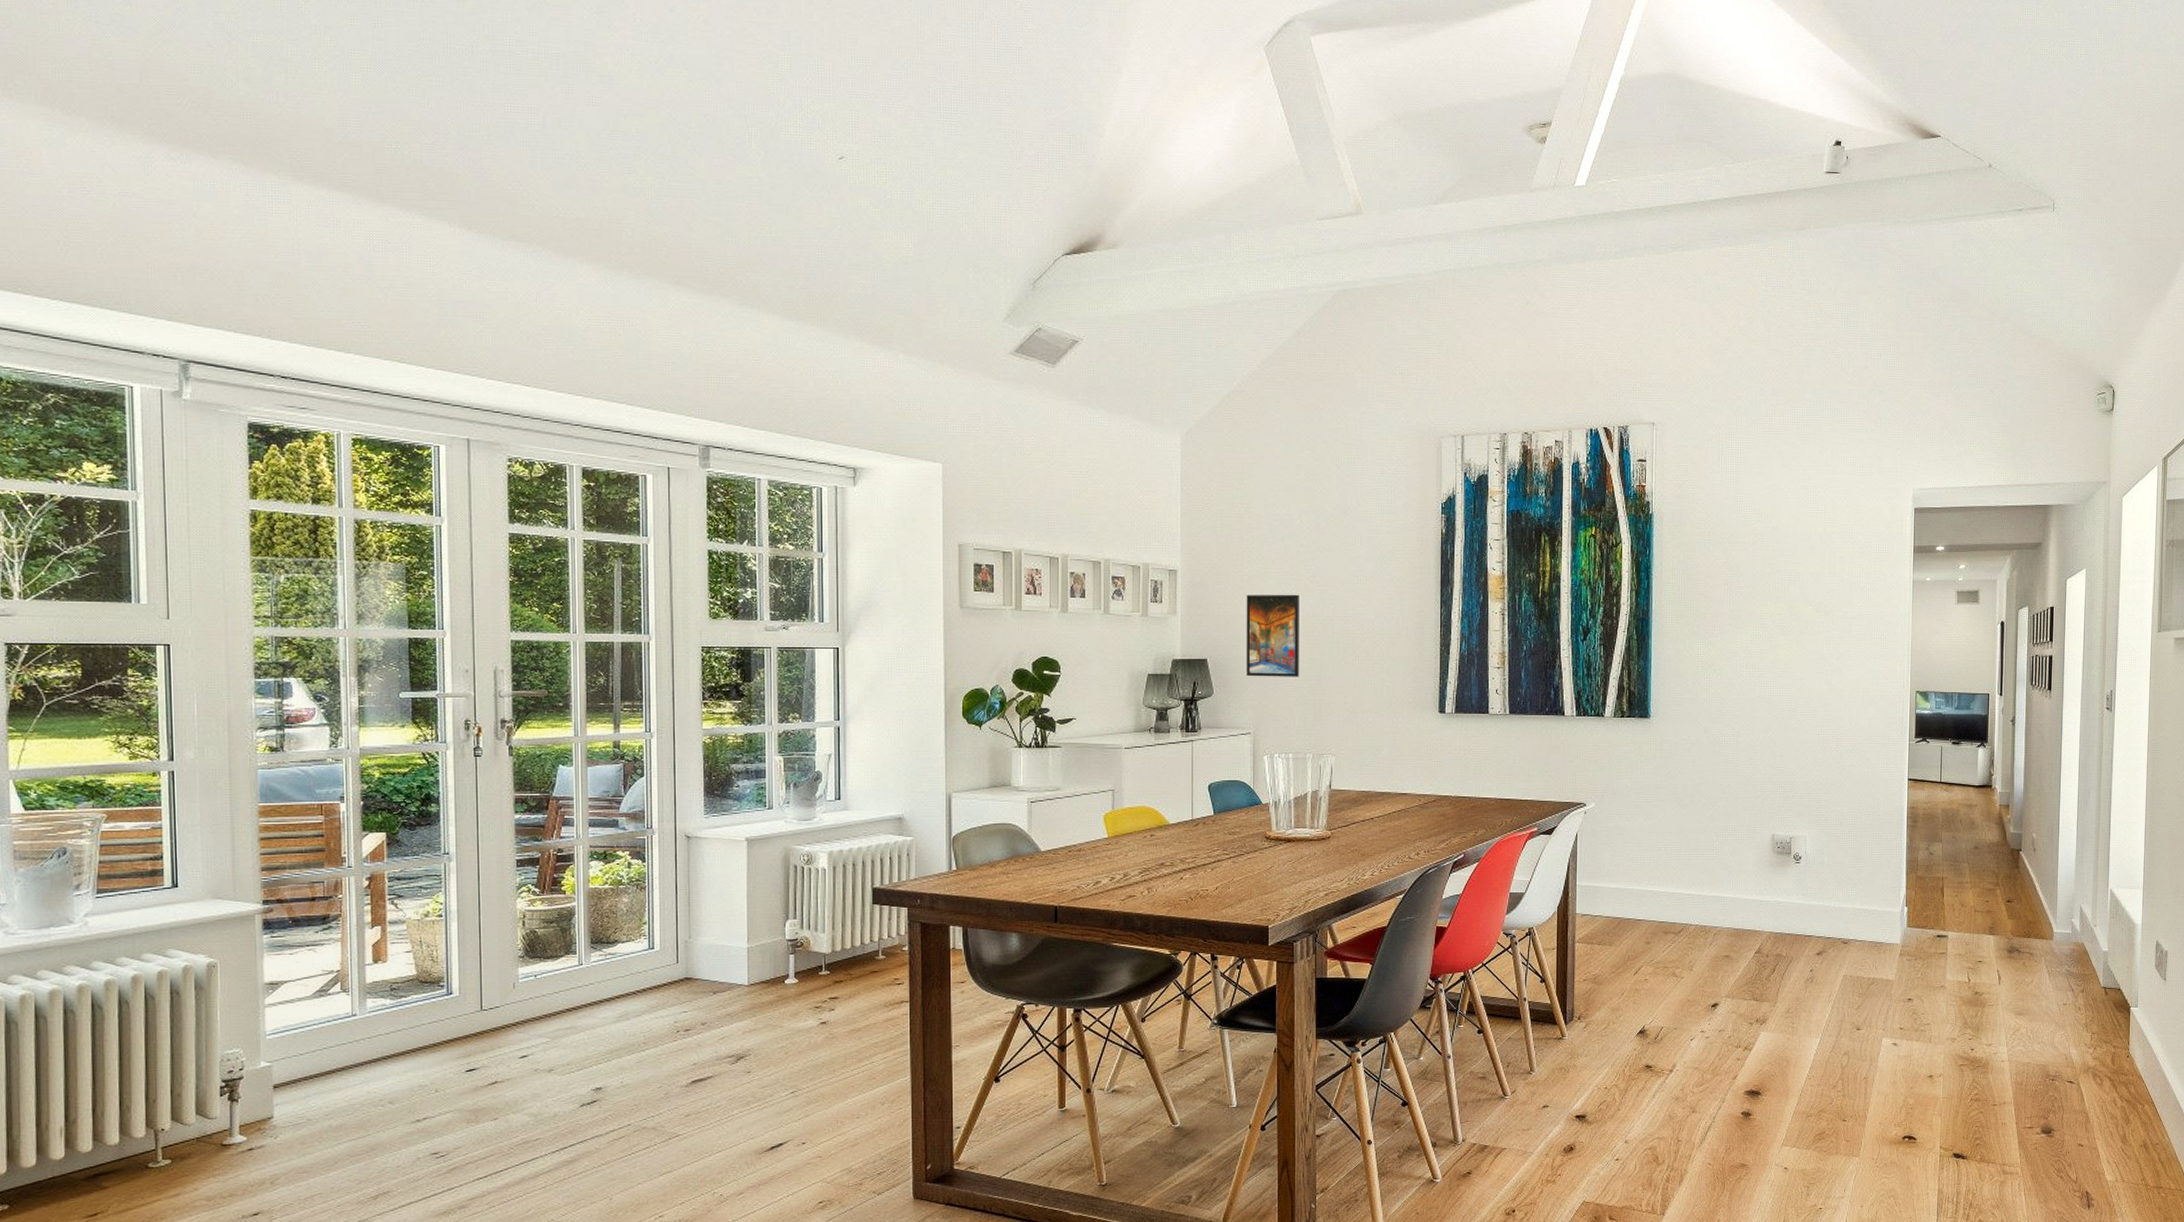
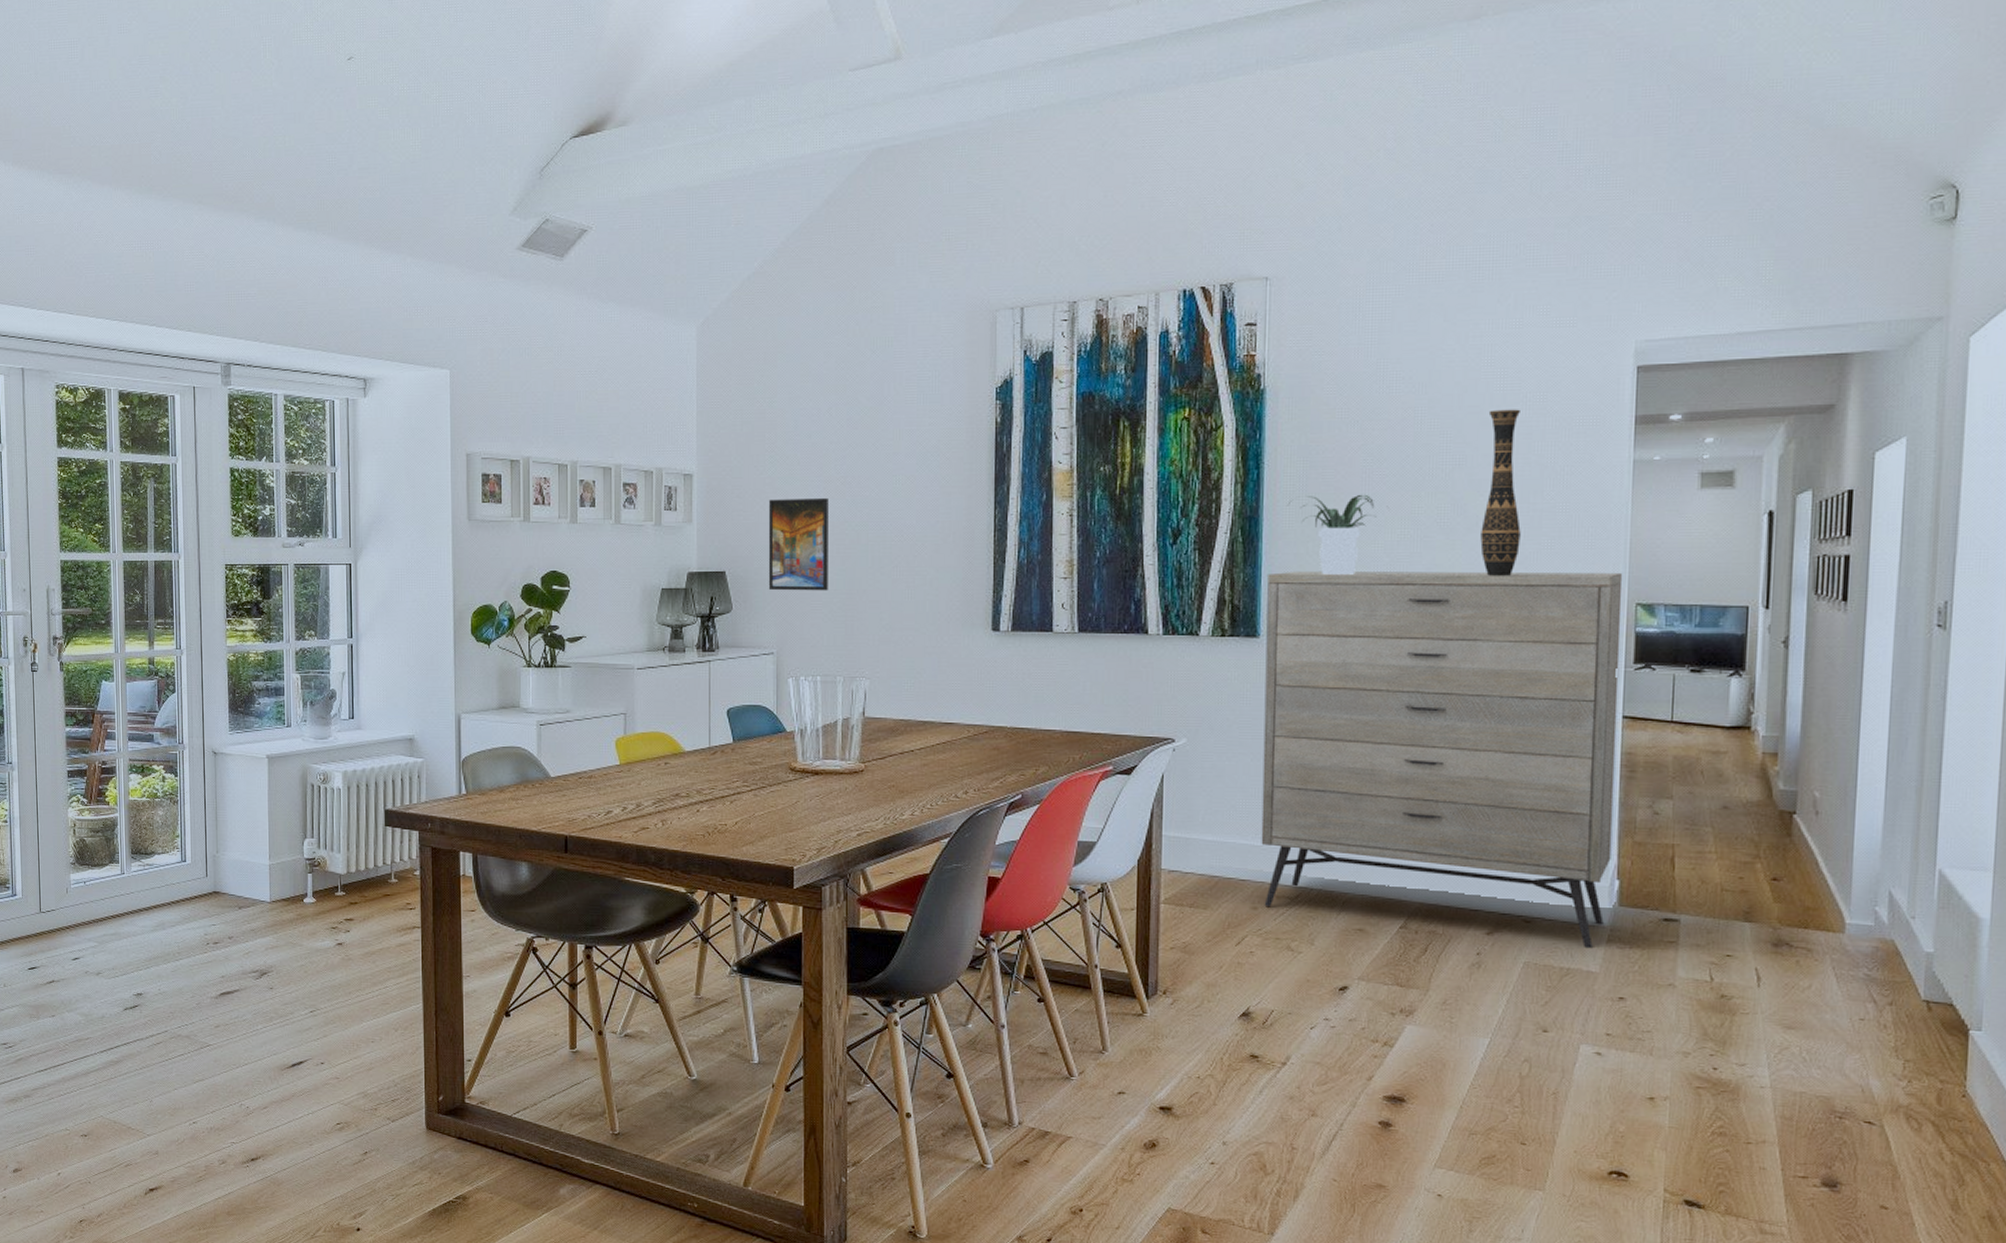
dresser: none [1652,663,1907,962] -> present [1261,570,1623,949]
potted plant: none [1670,602,1744,667] -> present [1287,494,1388,575]
decorative vase: none [1809,538,1837,669] -> present [1480,409,1521,576]

